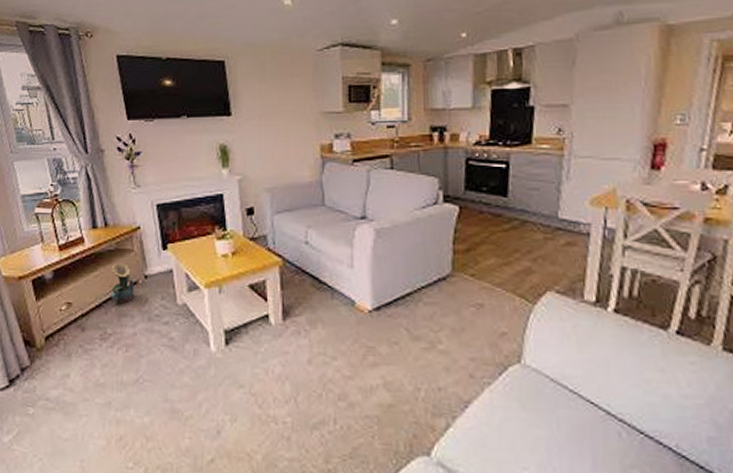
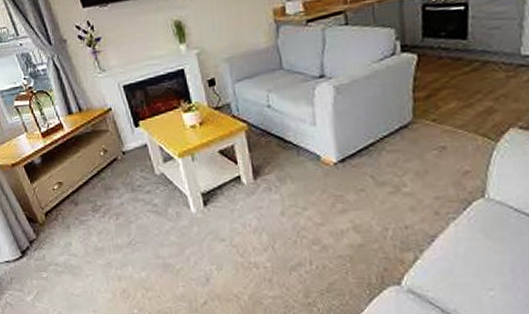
potted flower: present [111,263,135,304] -> none [91,143,117,179]

